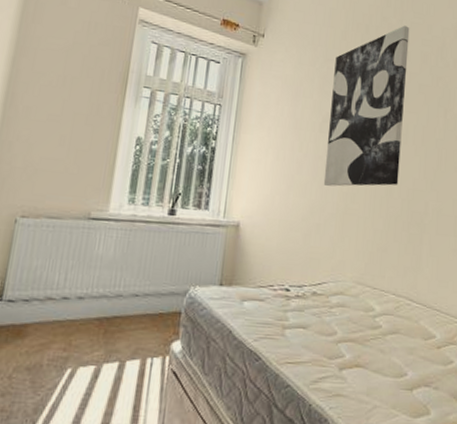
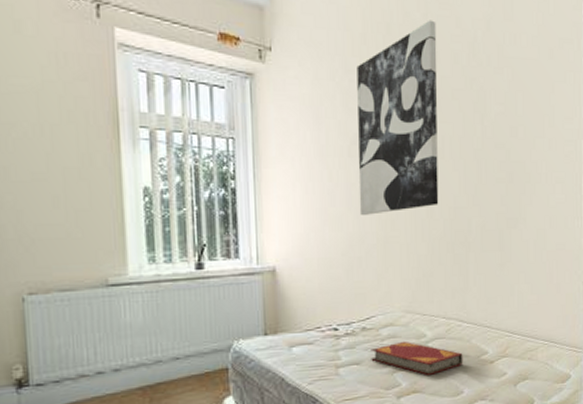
hardback book: none [318,311,410,352] -> present [371,341,463,376]

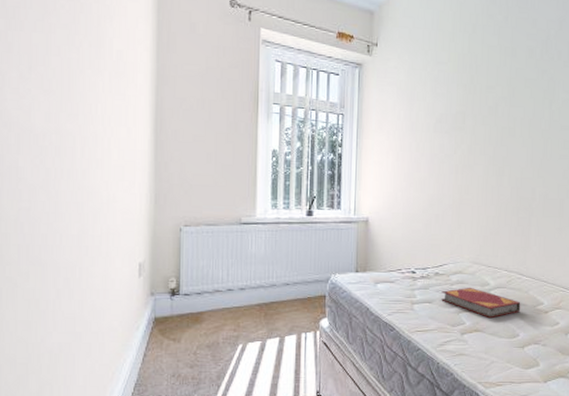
wall art: present [357,20,439,215] -> none [440,21,515,181]

